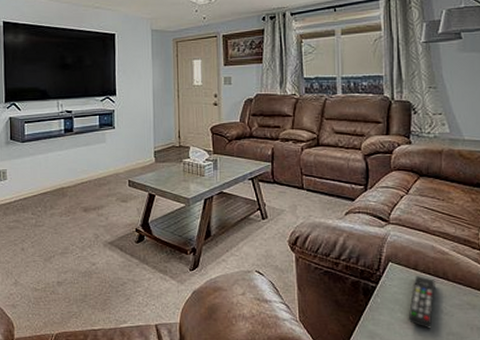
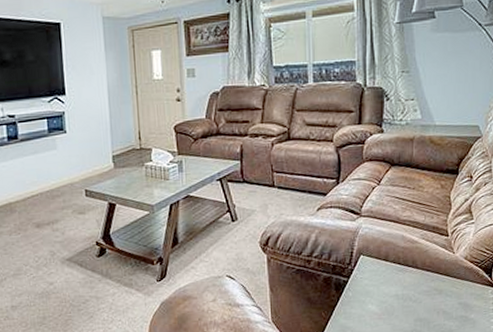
remote control: present [408,276,435,329] -> none [378,266,405,317]

